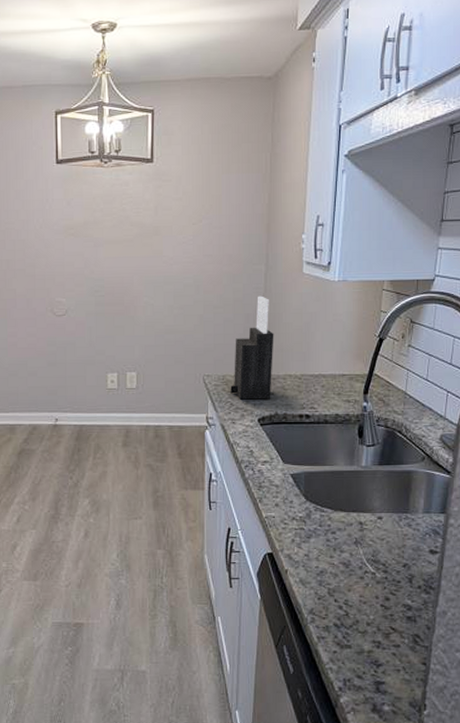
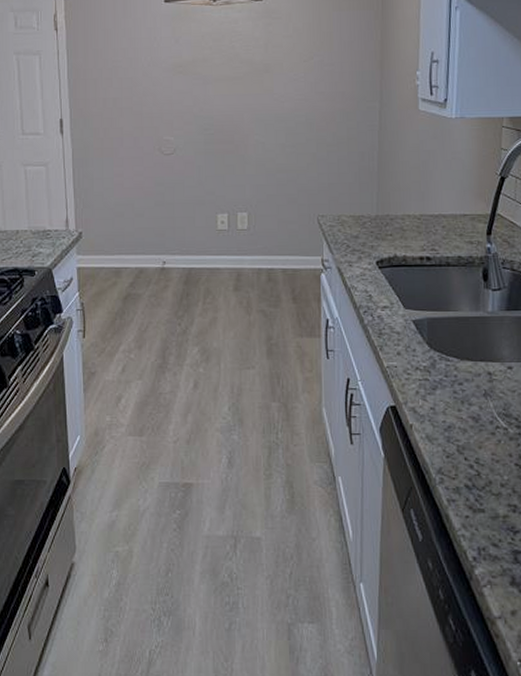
knife block: present [230,296,274,400] -> none [346,133,391,241]

